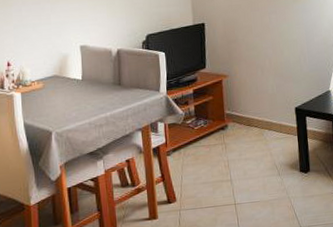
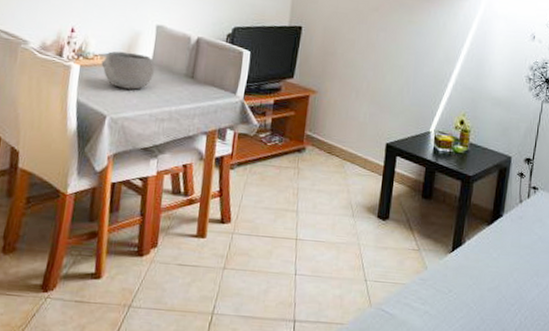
bowl: none [39,73,87,106] -> present [101,51,155,90]

